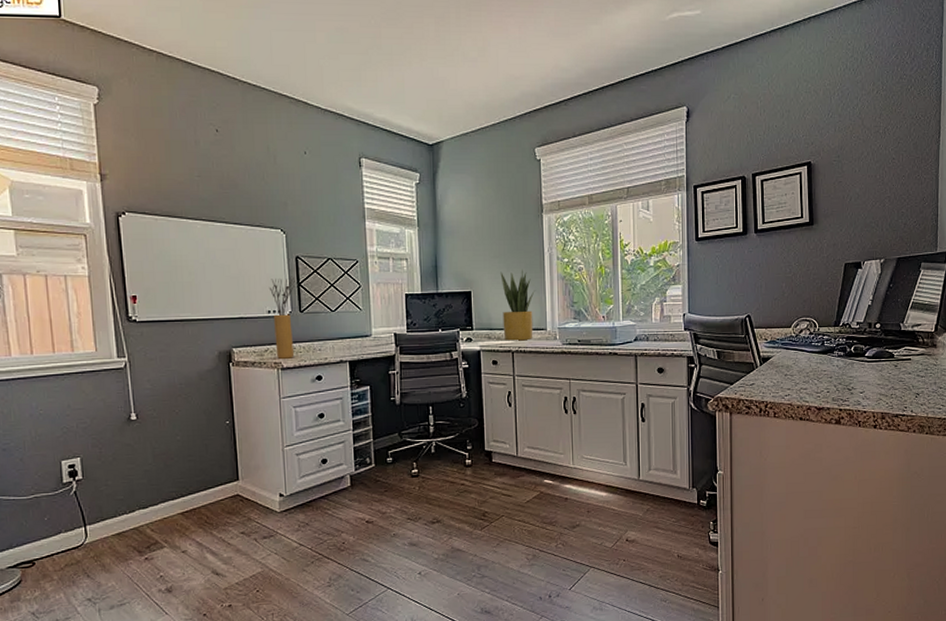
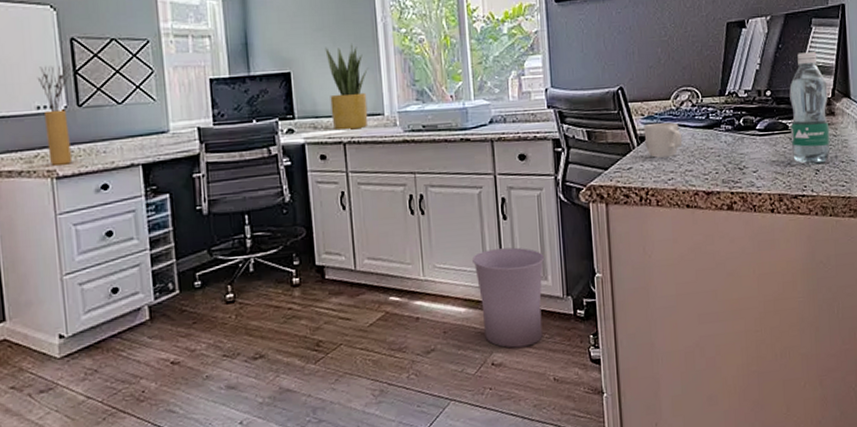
waste bin: none [614,445,676,528] -> present [472,247,545,348]
mug: none [766,347,800,377] -> present [643,122,683,158]
bottle: none [895,292,931,388] -> present [789,52,830,164]

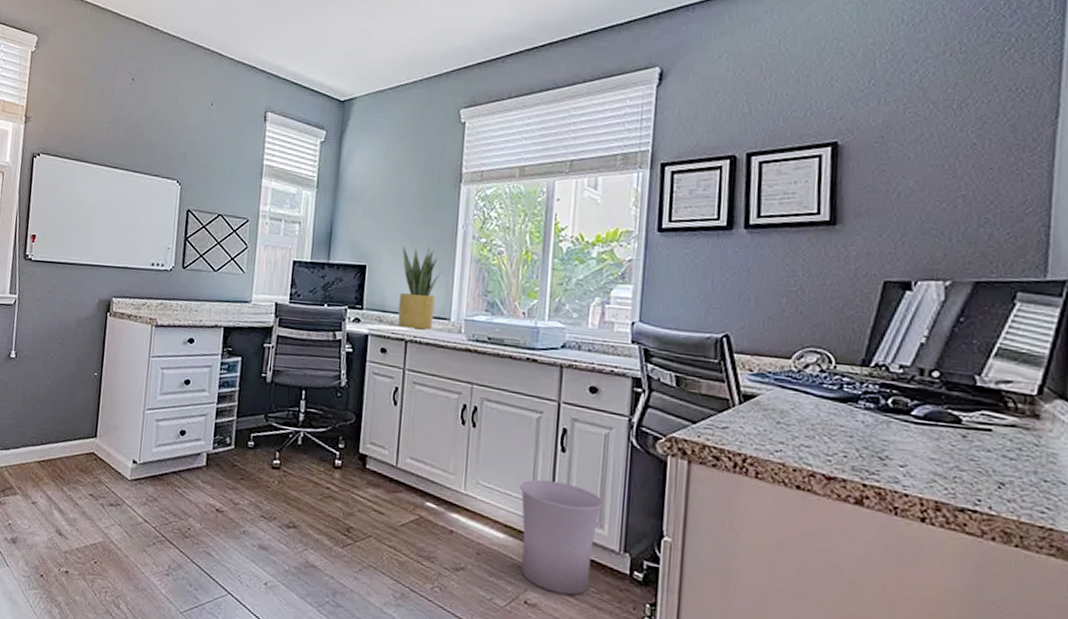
vase: present [37,62,72,166] -> none [153,229,183,316]
mug: present [643,122,683,158] -> none [749,382,802,425]
bottle: present [789,52,830,164] -> none [962,331,1032,477]

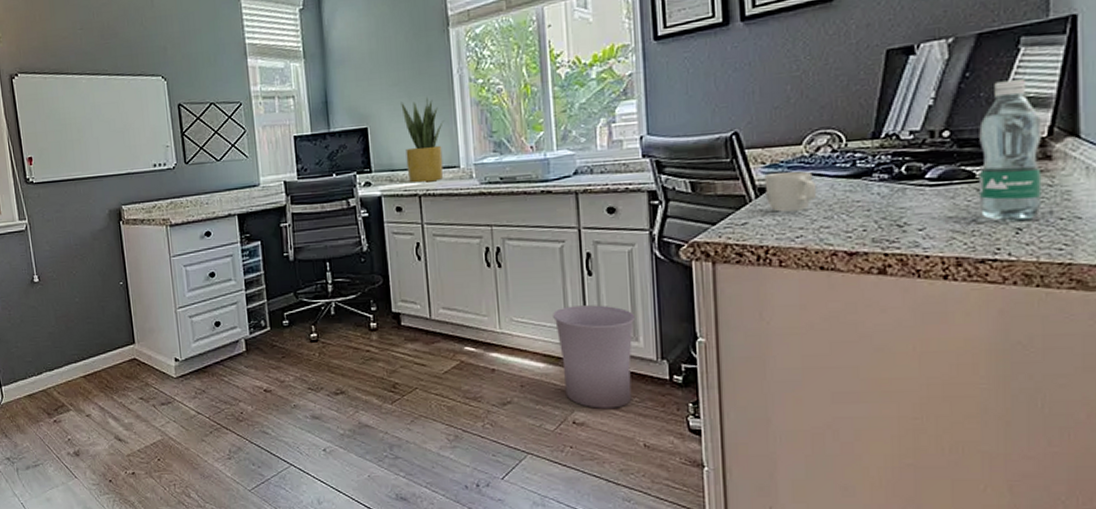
mug: none [749,382,802,425] -> present [764,171,817,212]
bottle: none [962,331,1032,477] -> present [978,79,1042,221]

